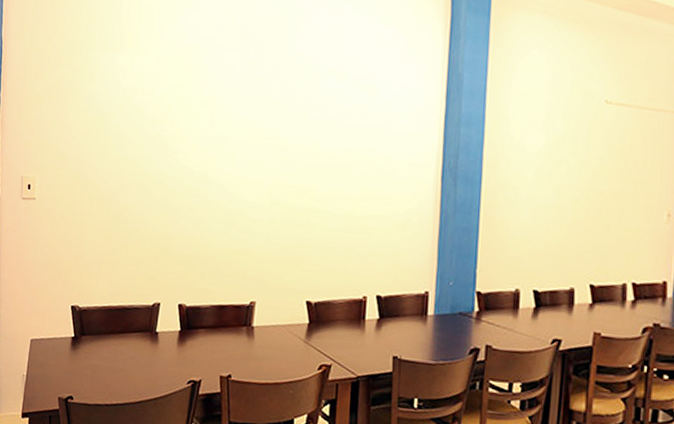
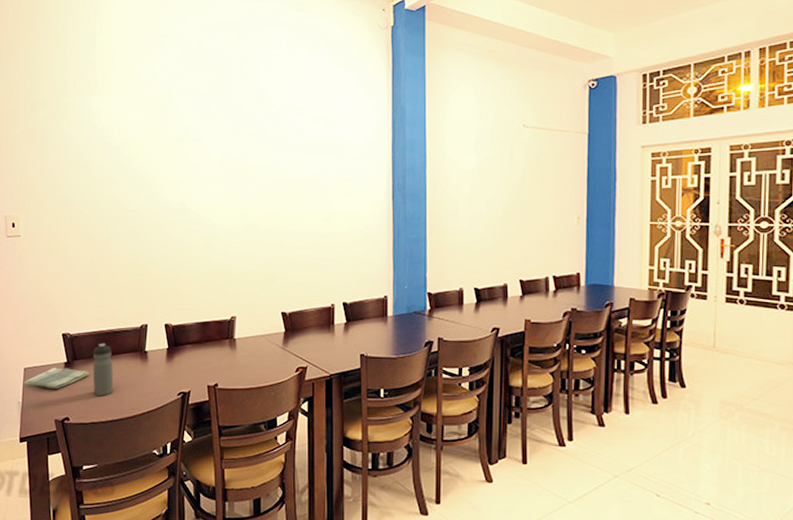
dish towel: none [29,341,96,365] -> present [23,367,89,389]
water bottle: none [99,319,122,377] -> present [92,343,114,397]

